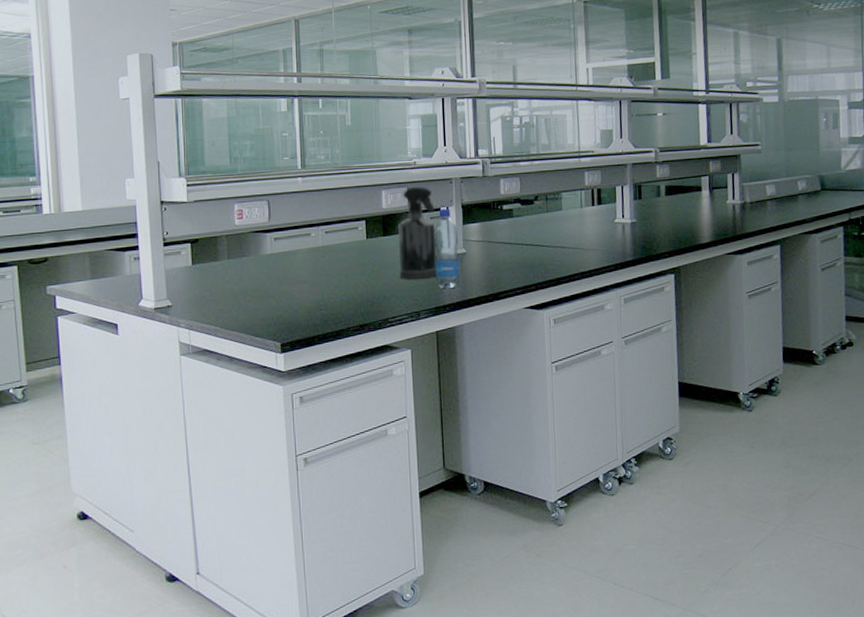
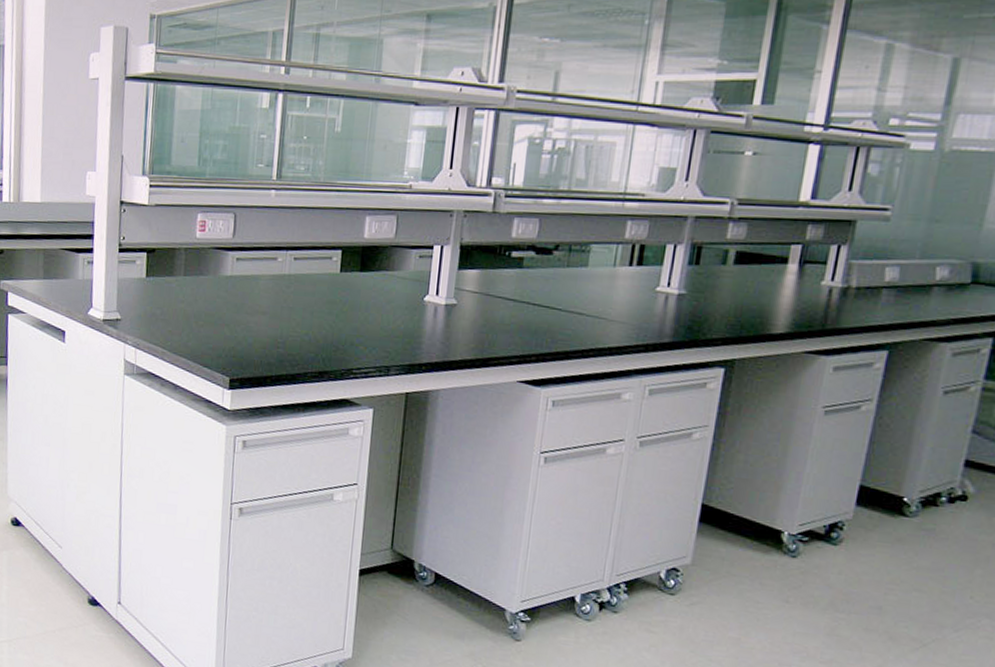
spray bottle: present [398,186,437,280] -> none [372,215,428,329]
bottle: present [433,208,461,289] -> none [414,246,451,346]

